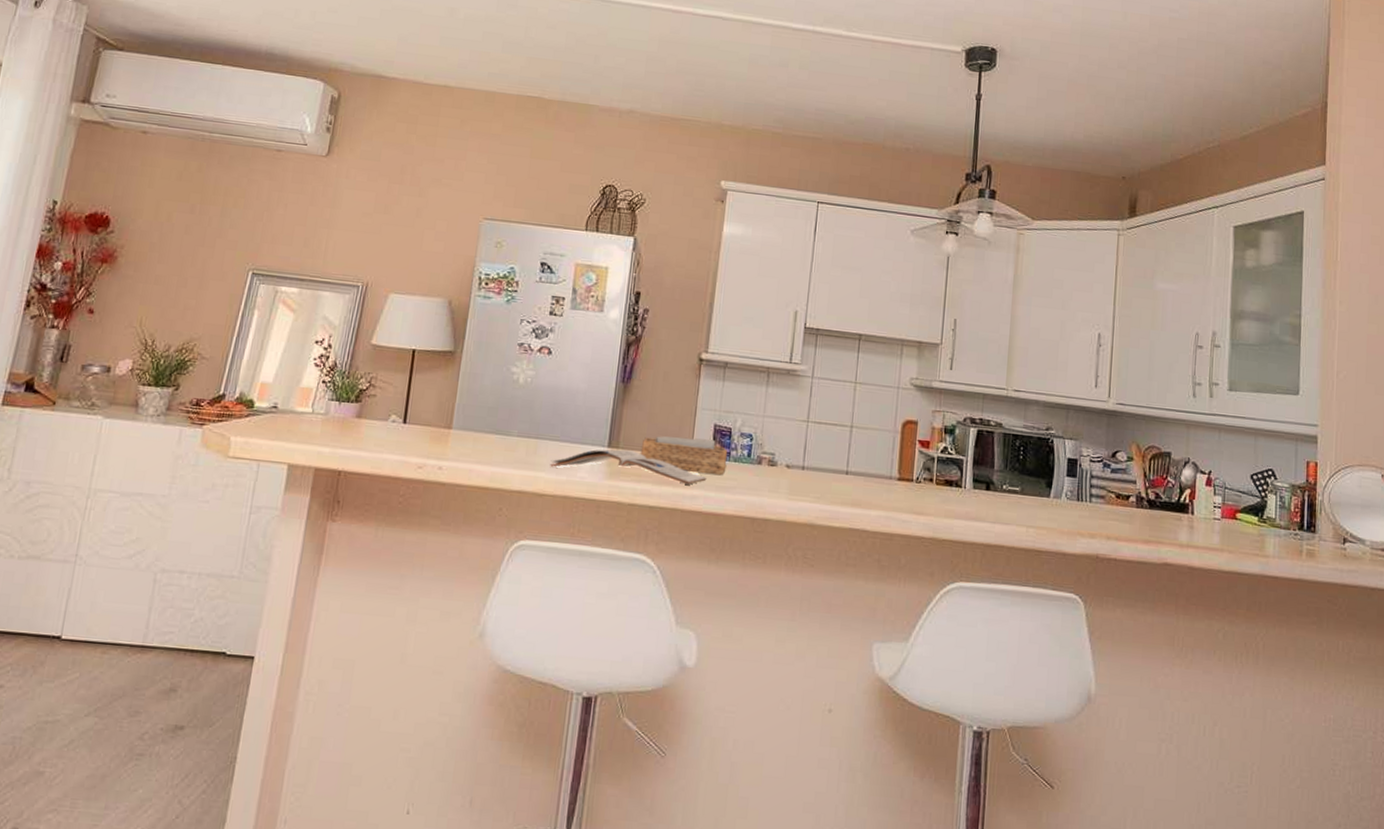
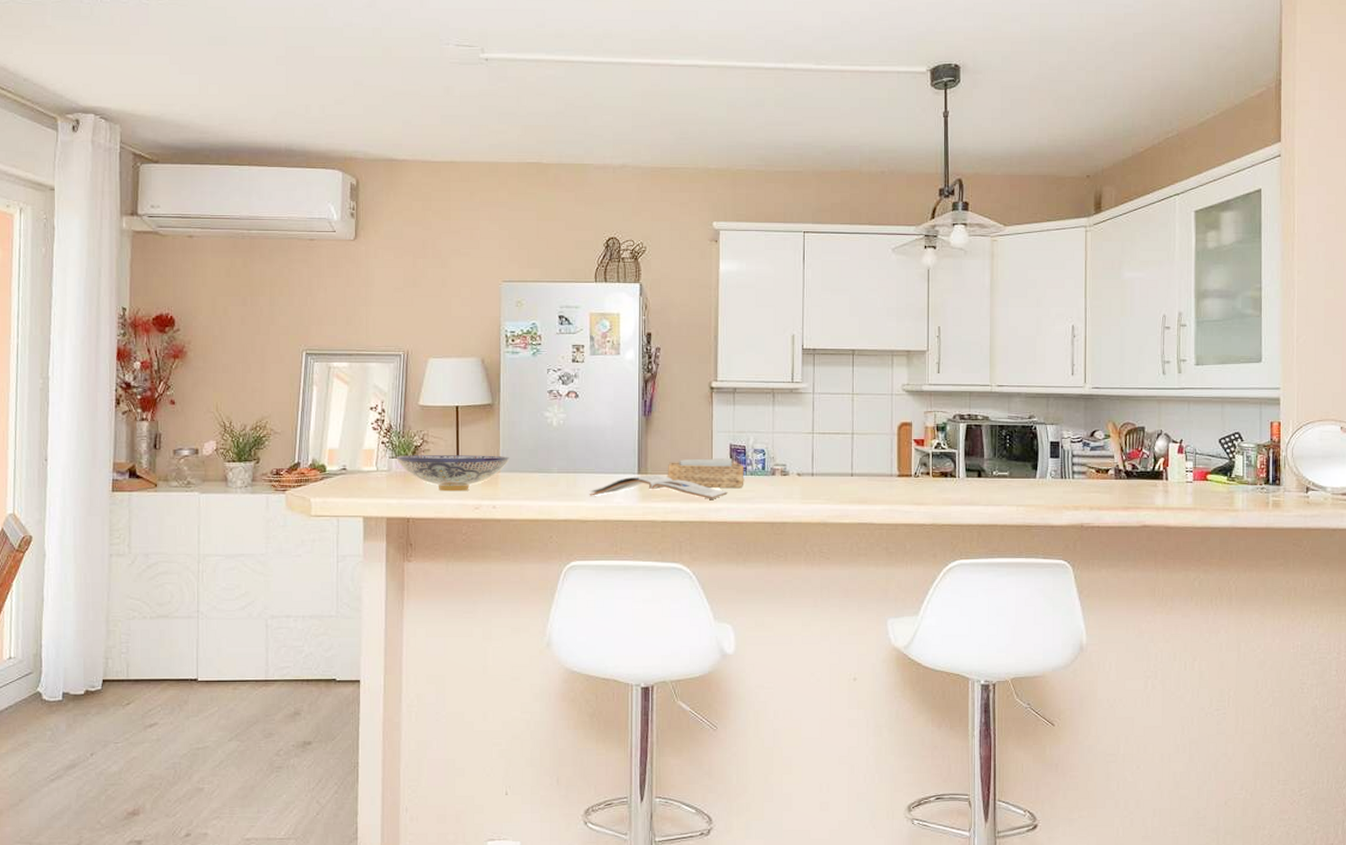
bowl: none [336,398,466,447] -> present [396,455,510,492]

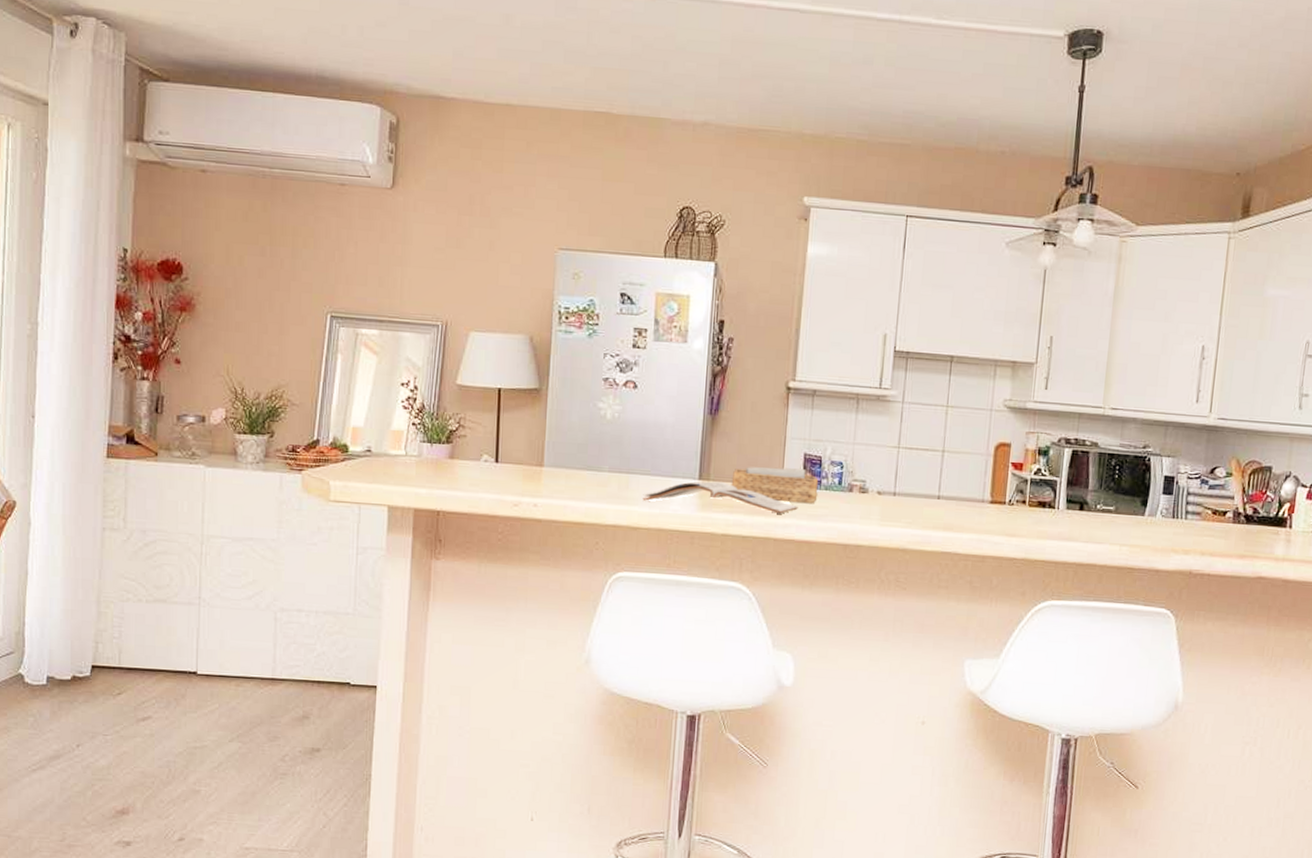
bowl: present [396,455,510,492] -> none [427,439,556,486]

